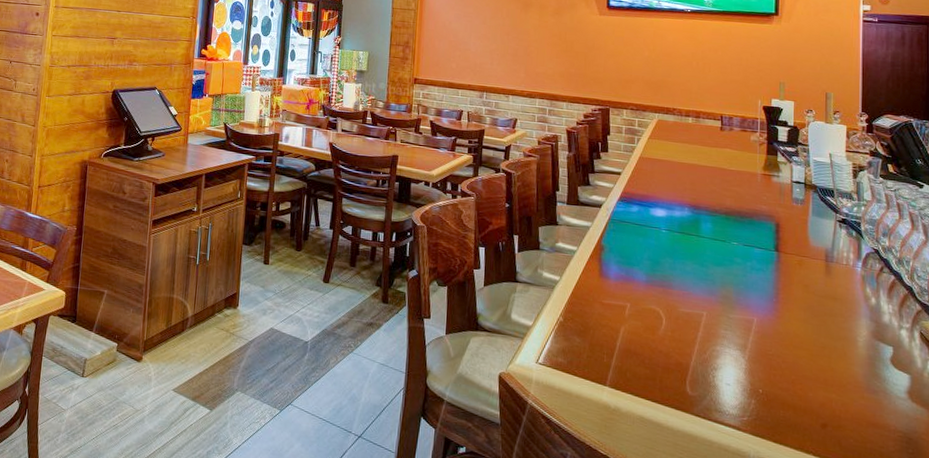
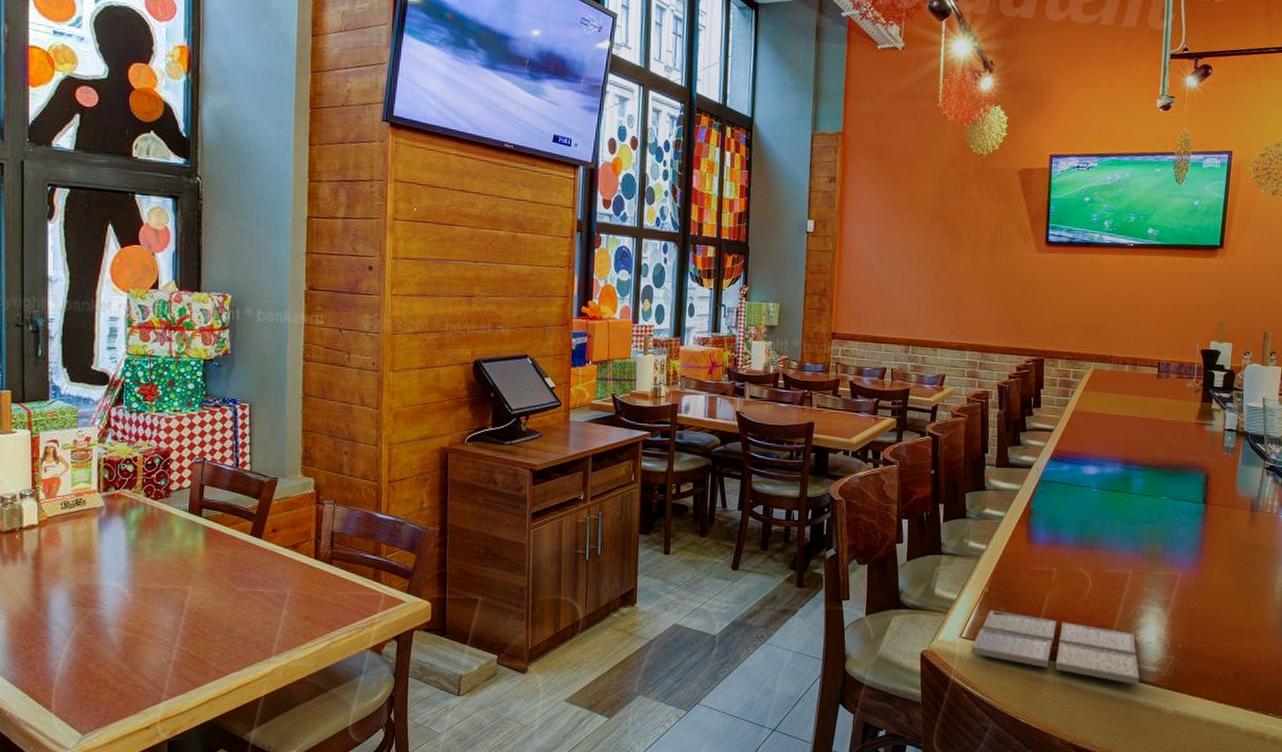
drink coaster: none [547,339,720,427] -> present [971,611,1140,685]

